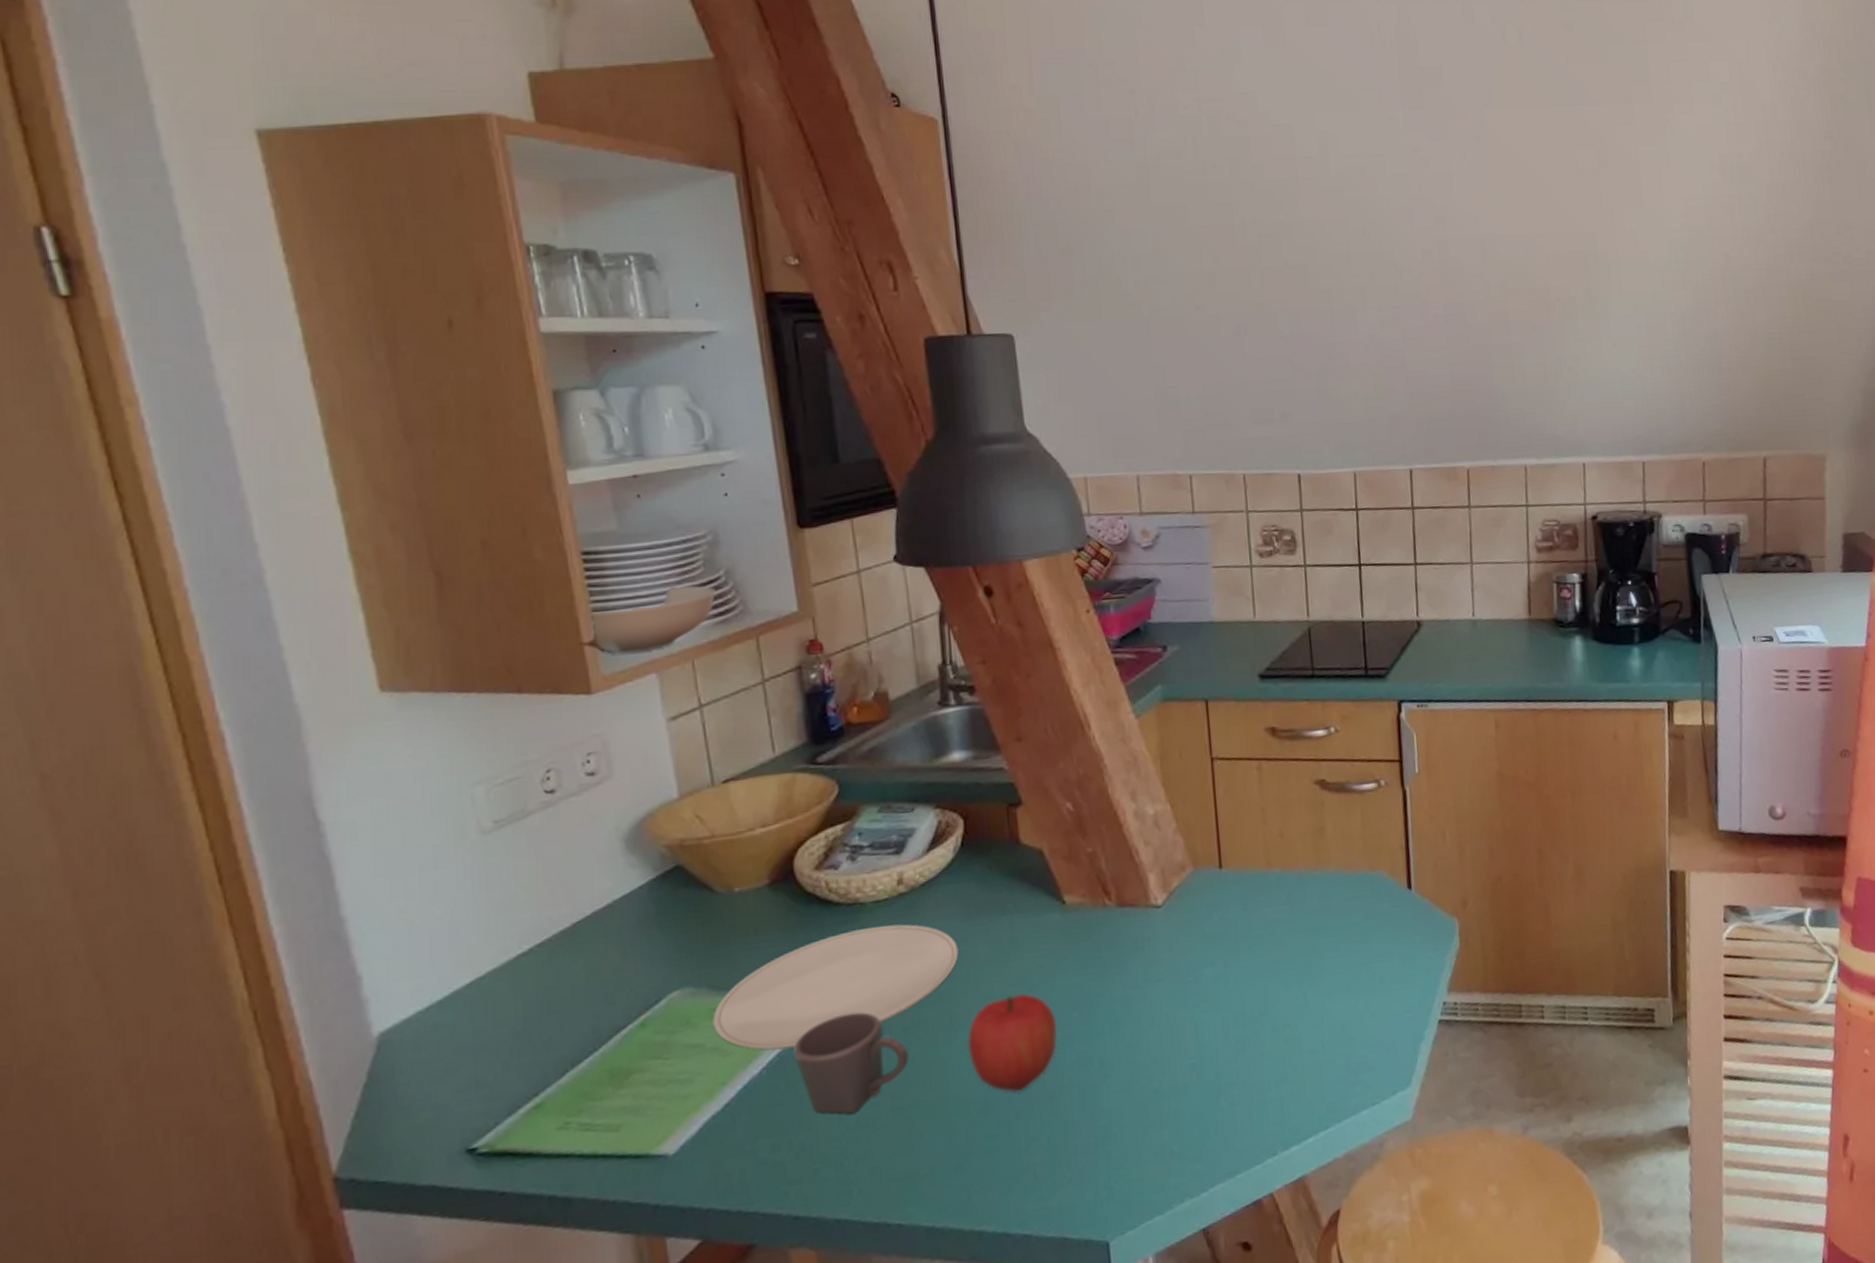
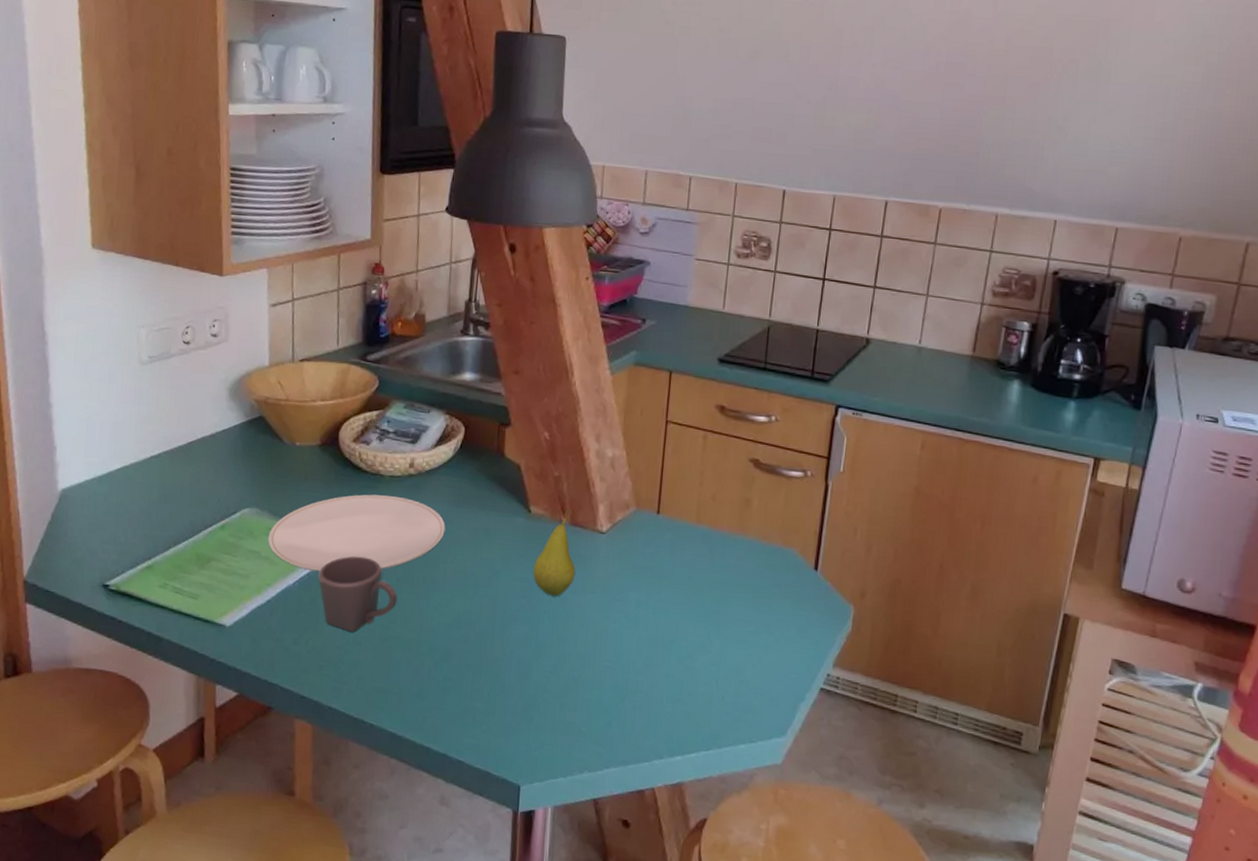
bowl: present [579,585,716,654] -> none [219,204,316,251]
fruit: present [968,994,1057,1092] -> none [440,574,509,650]
fruit: none [1079,888,1134,998] -> present [532,509,576,596]

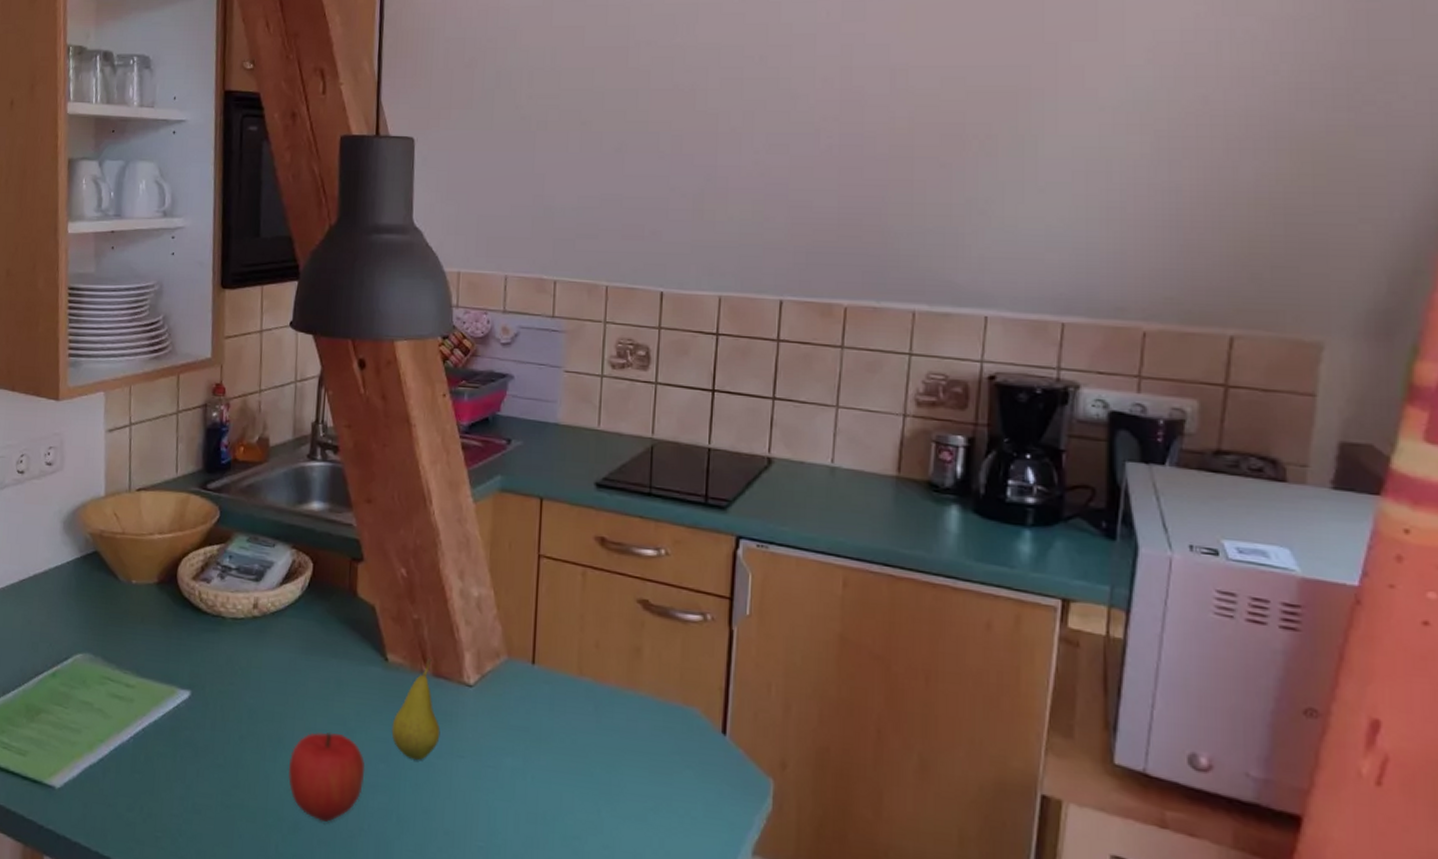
plate: present [268,494,446,572] -> none [101,638,293,728]
mug: present [318,556,398,632] -> none [154,709,241,798]
fruit: none [440,574,509,650] -> present [288,732,365,822]

